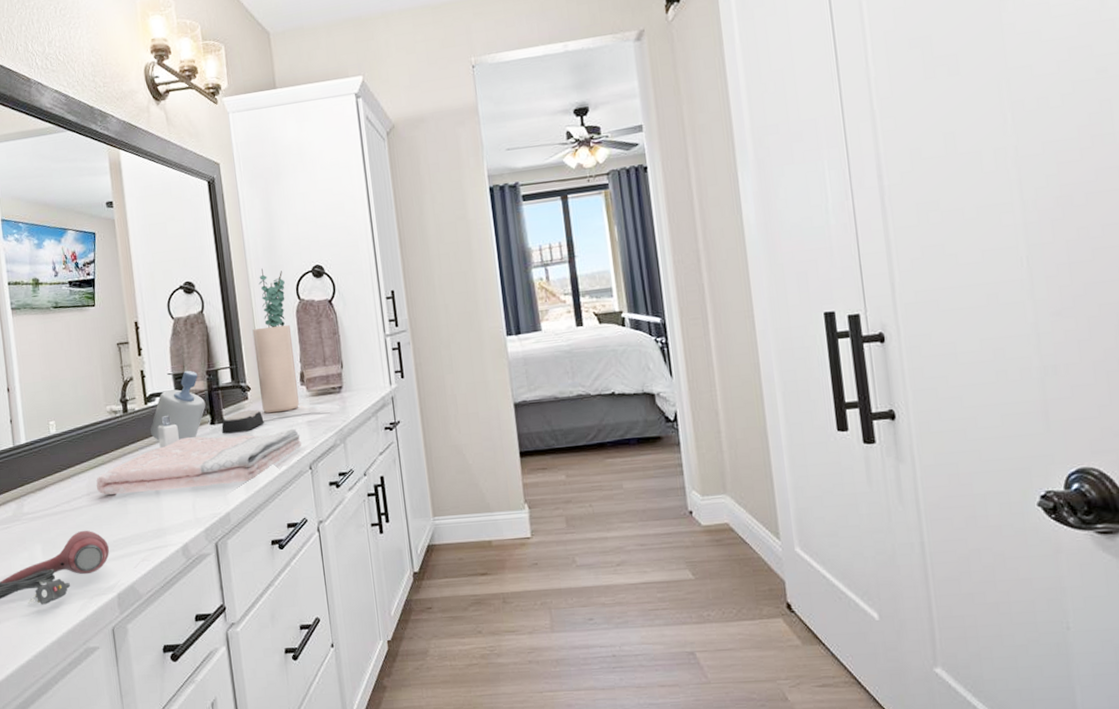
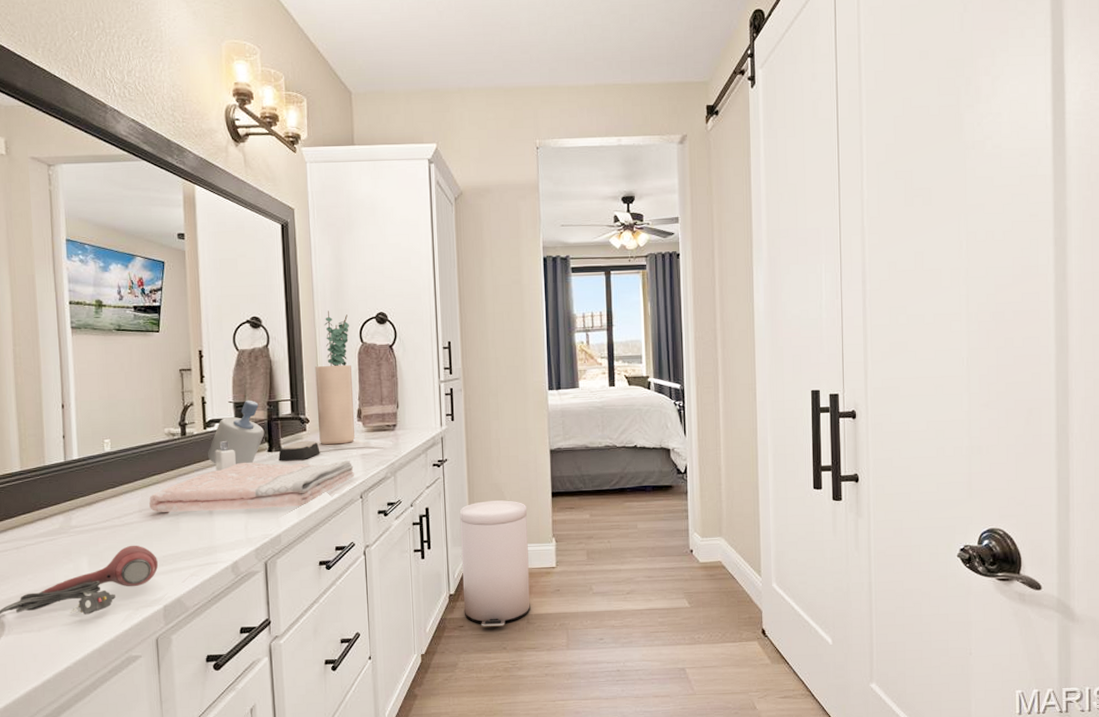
pedal bin: none [417,463,506,609] -> present [459,500,530,628]

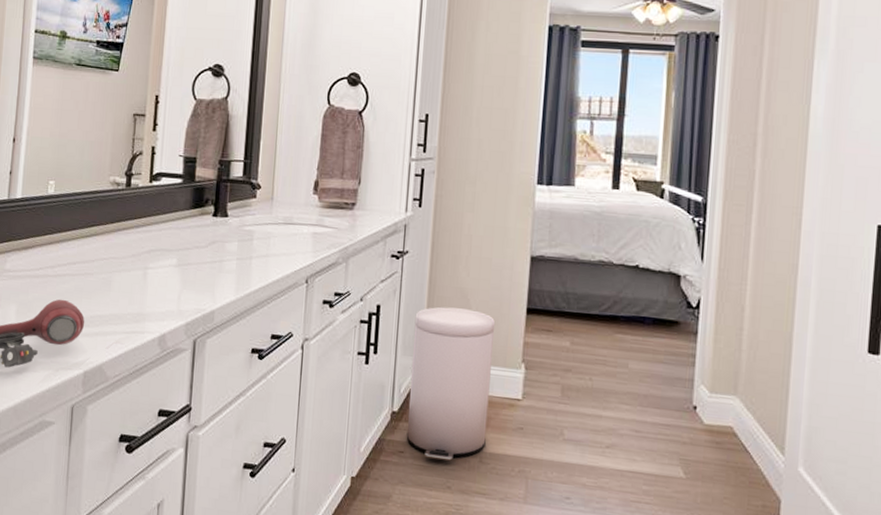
towel: present [149,460,355,512] -> none [84,224,303,283]
soap dispenser: present [207,400,265,464] -> none [149,155,212,227]
perfume: present [215,440,236,472] -> none [156,197,179,232]
soap dish: present [278,441,320,462] -> none [223,209,268,231]
vase: present [315,310,355,445] -> none [269,65,317,218]

